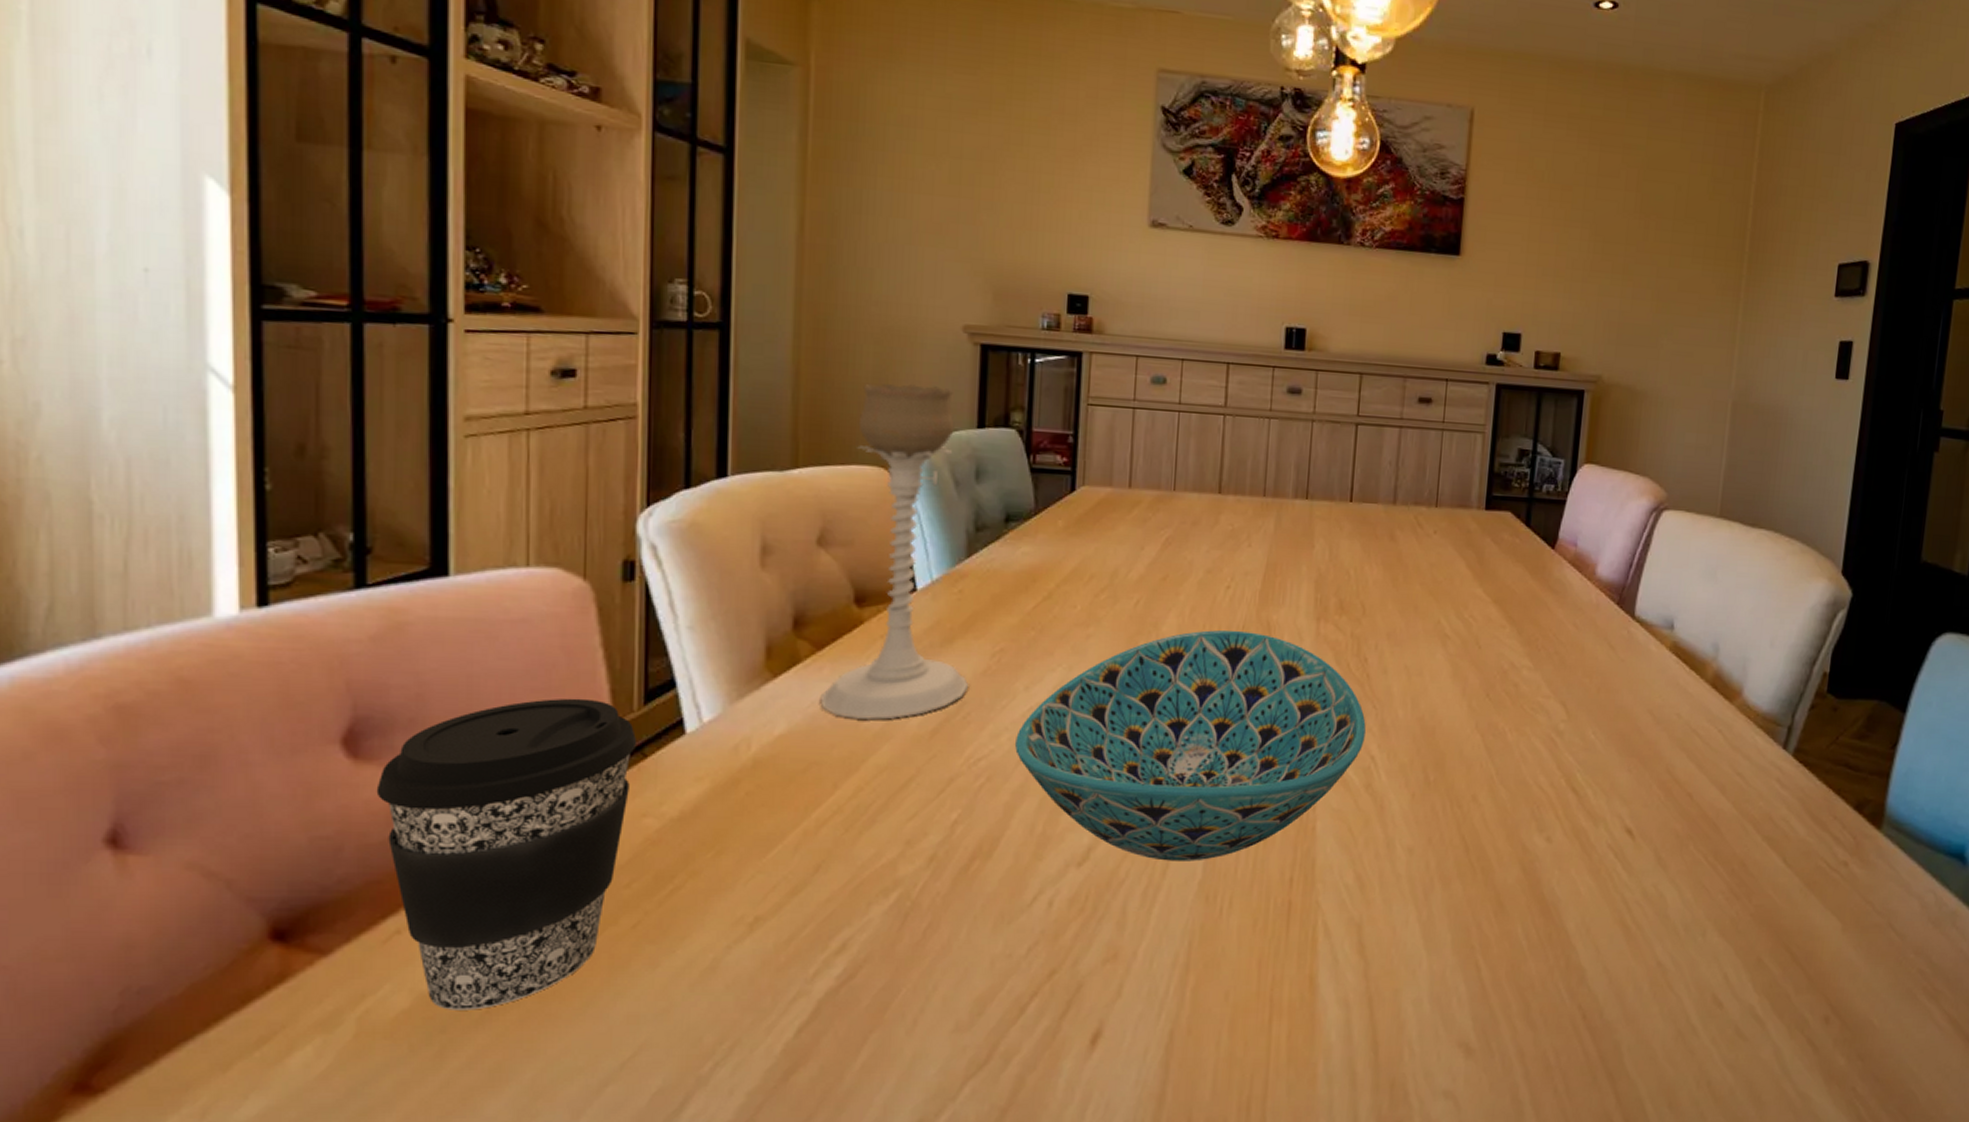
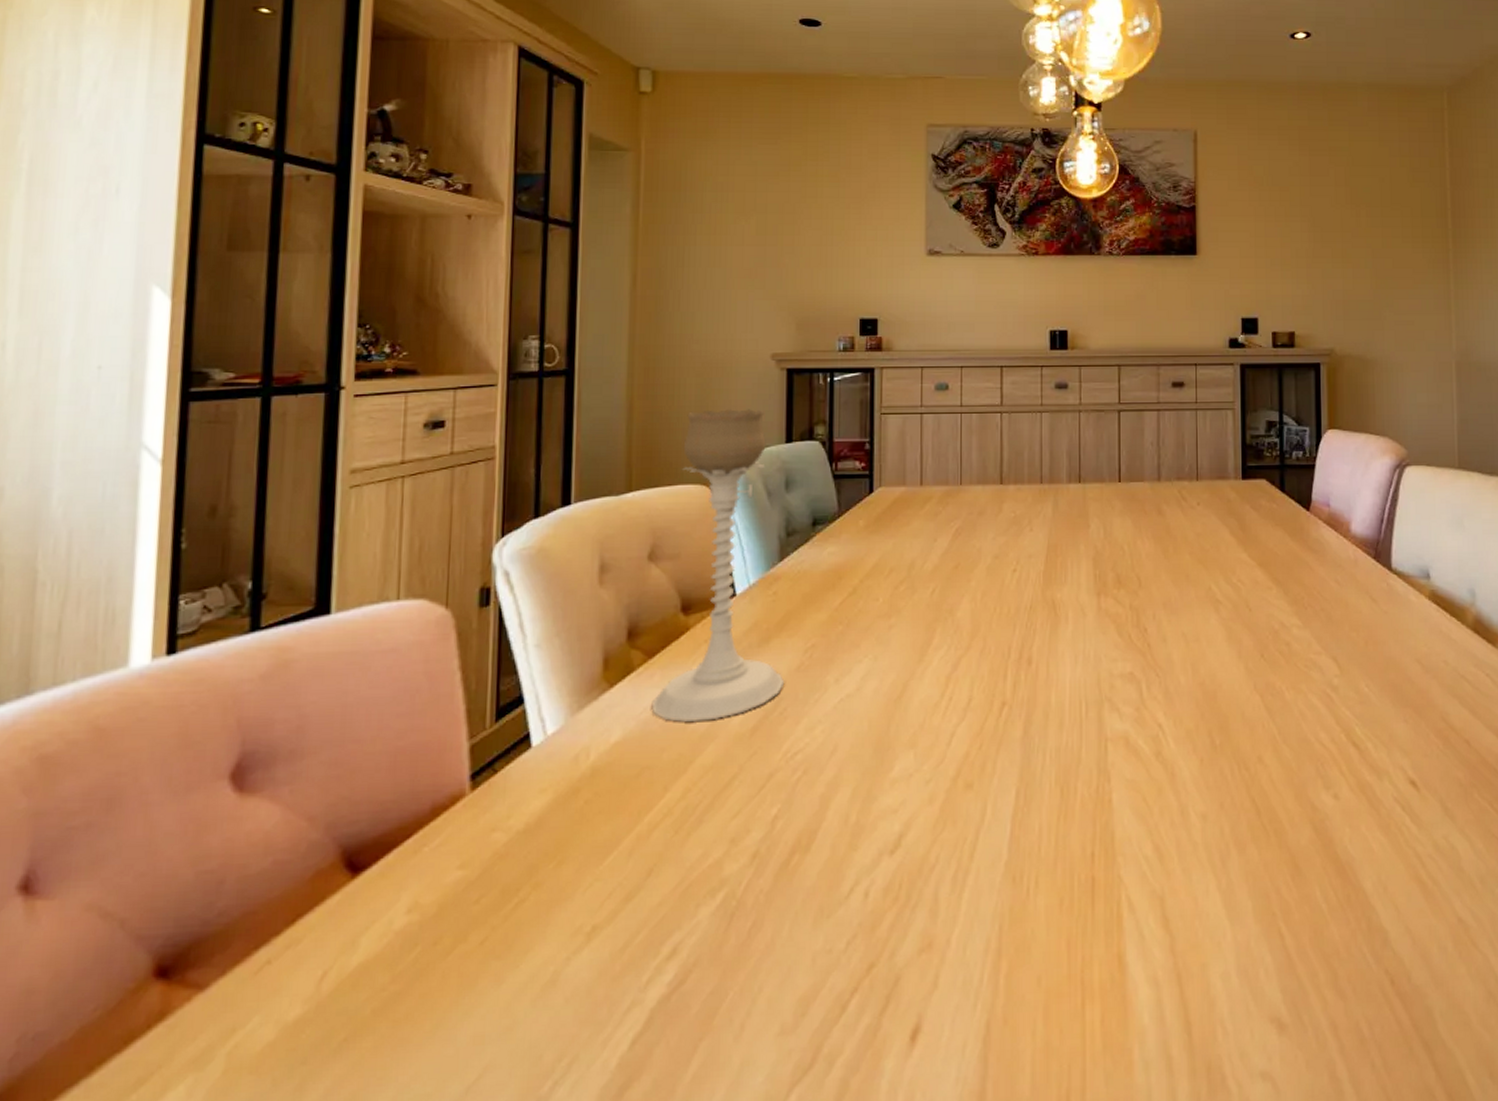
coffee cup: present [376,698,637,1010] -> none [257,720,489,1040]
bowl: present [1015,630,1366,861] -> none [828,610,1151,843]

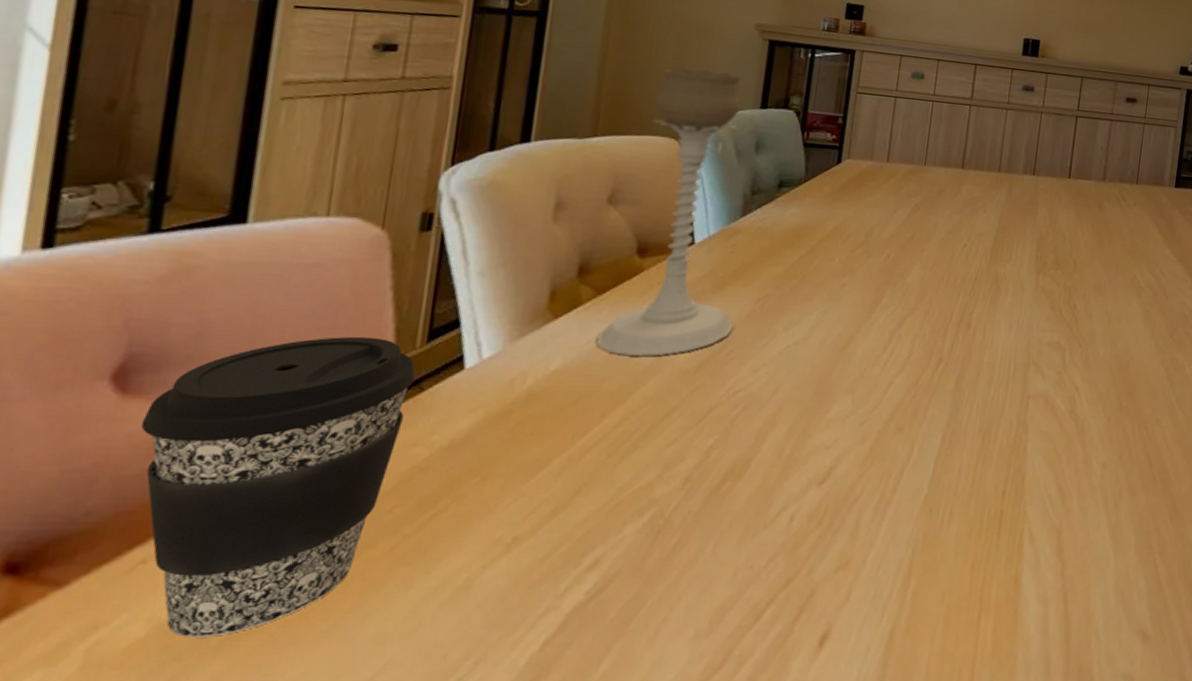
coffee cup: none [257,720,489,1040] -> present [140,336,416,638]

